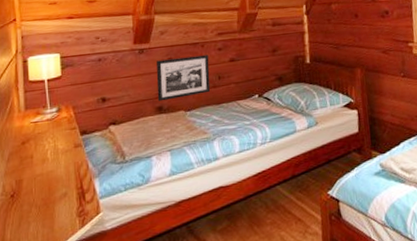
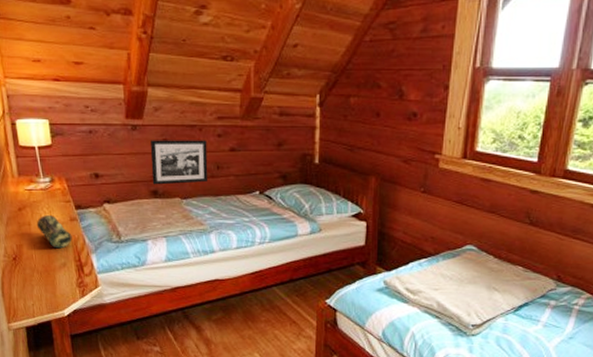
pencil case: none [39,144,76,179] -> present [36,214,73,249]

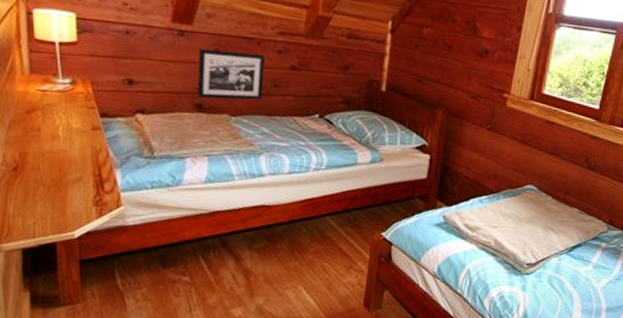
pencil case: present [36,214,73,249] -> none [48,120,93,161]

